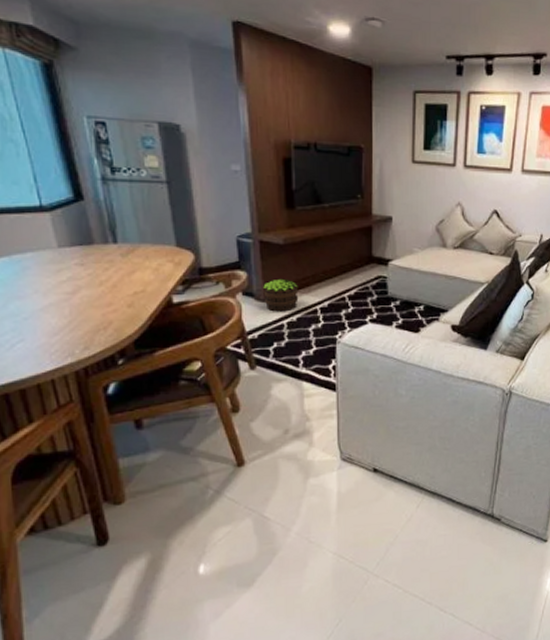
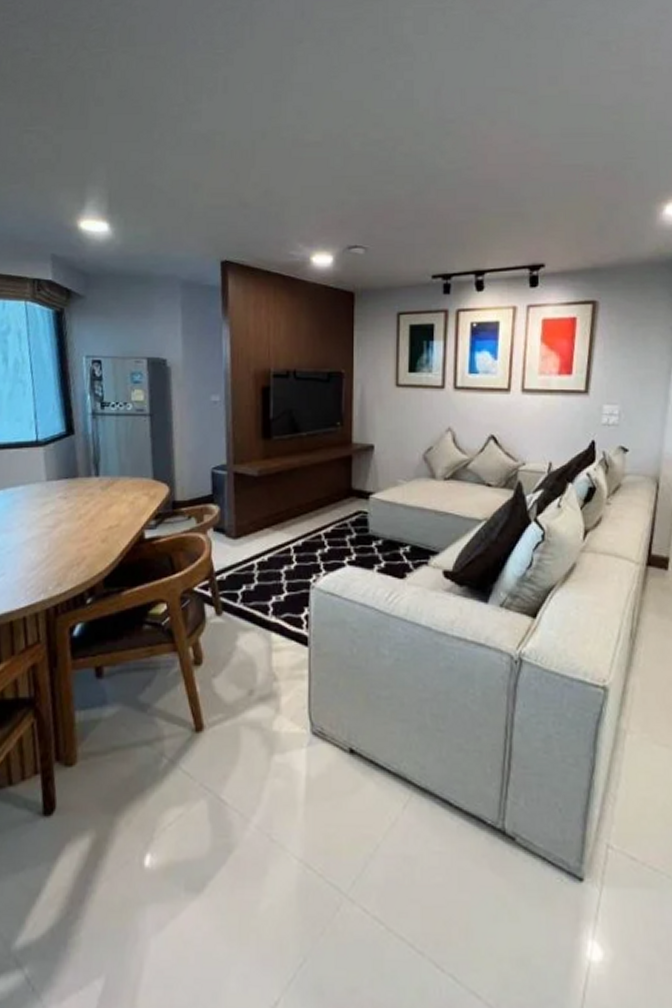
potted plant: present [263,278,299,312] -> none [235,513,271,550]

